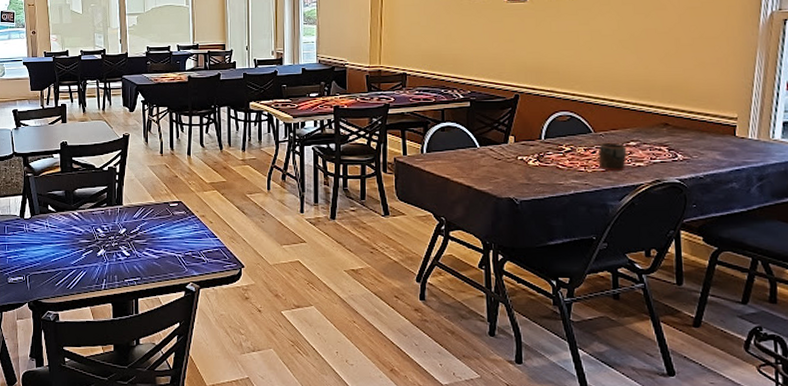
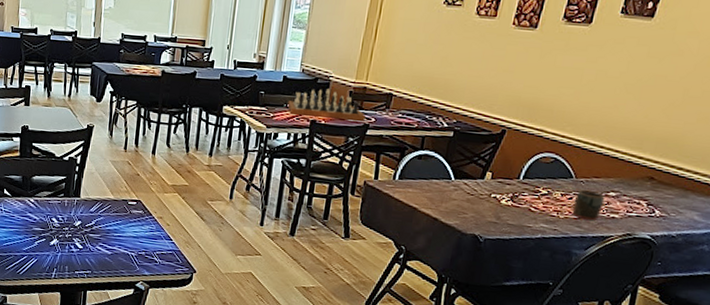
chess set: none [310,75,385,104] -> present [287,89,366,121]

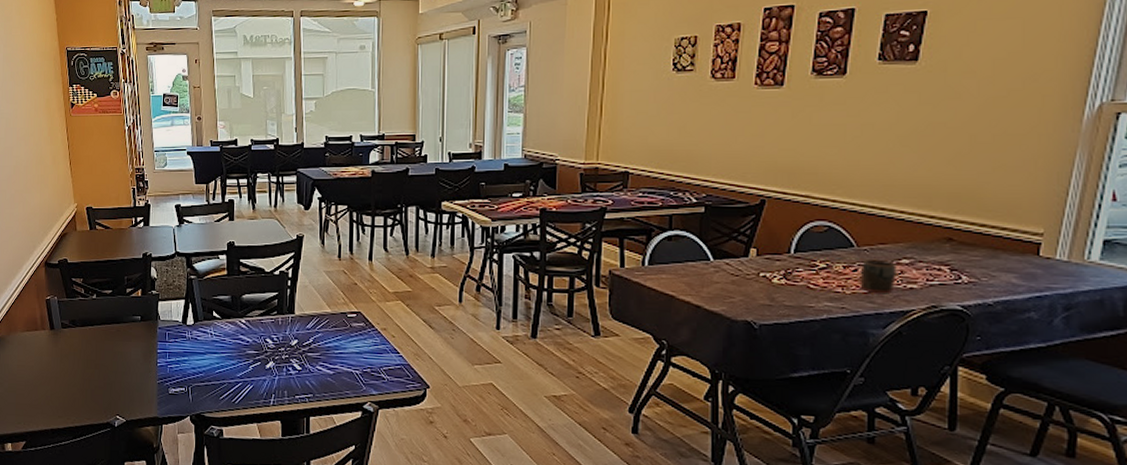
chess set: present [287,89,366,121] -> none [512,173,601,205]

